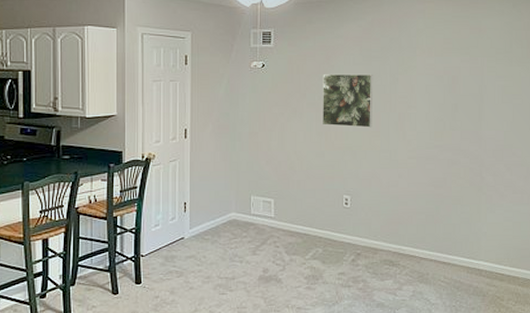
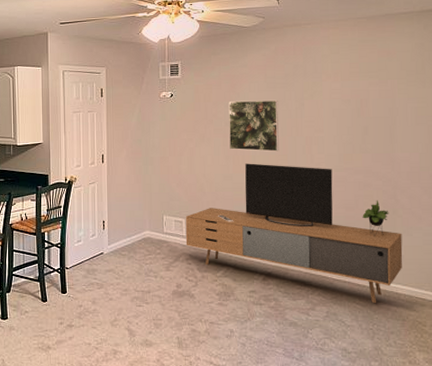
media console: none [274,140,486,280] -> present [185,163,403,303]

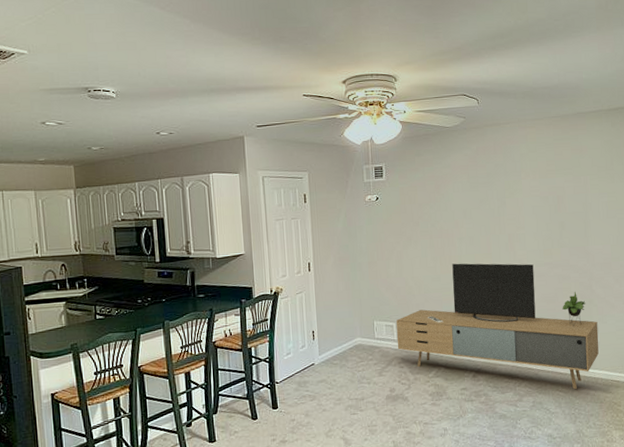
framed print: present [228,100,279,152] -> none [434,199,484,251]

